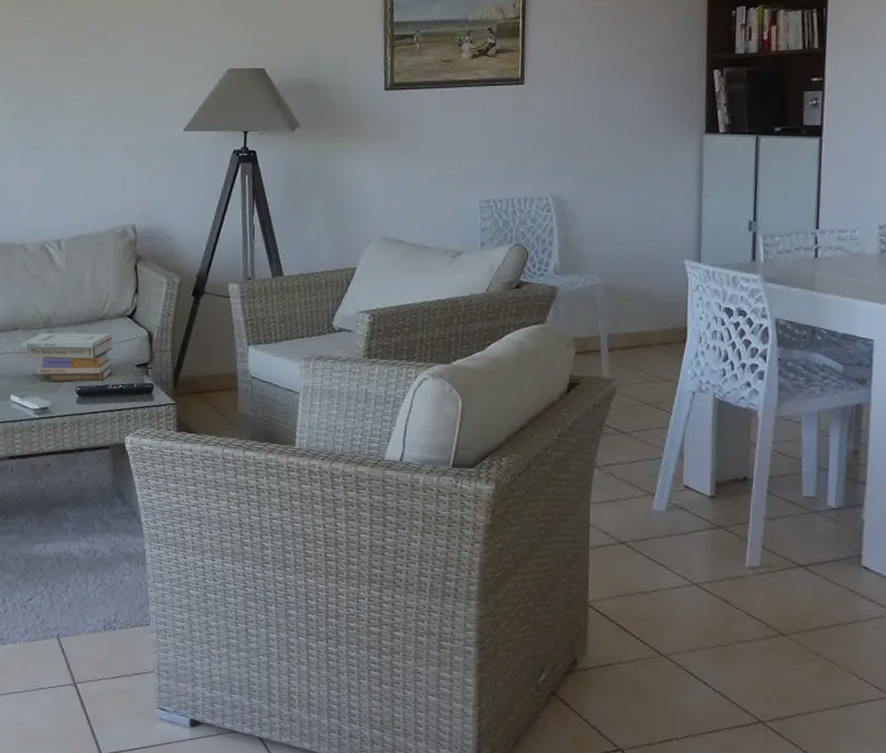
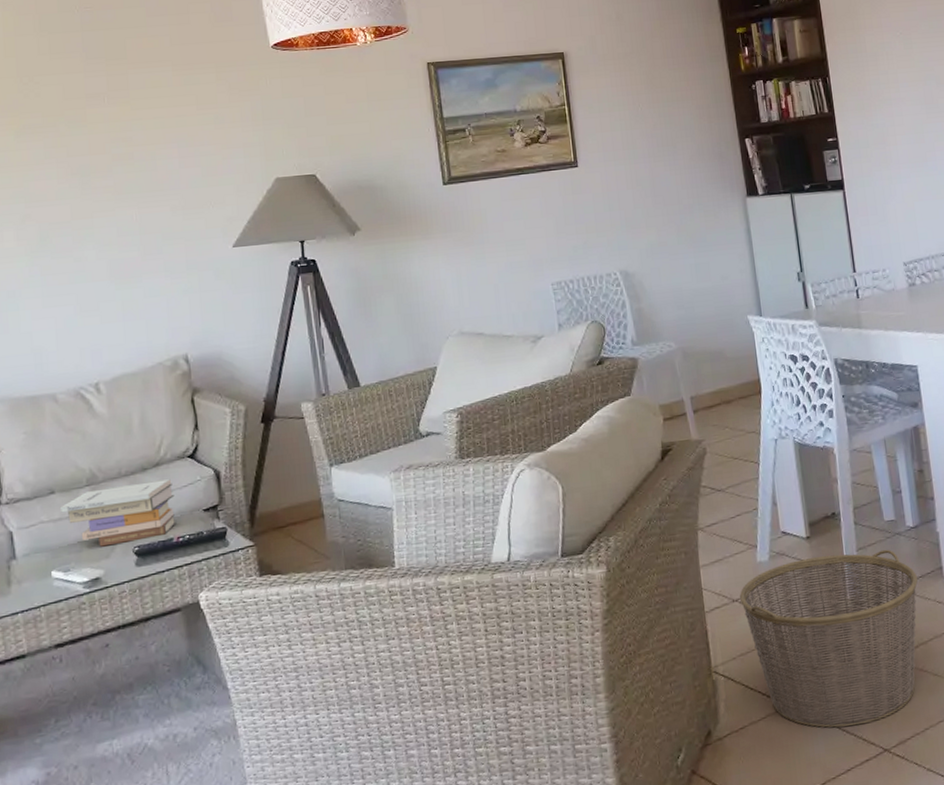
basket: none [627,517,831,692] -> present [739,549,918,728]

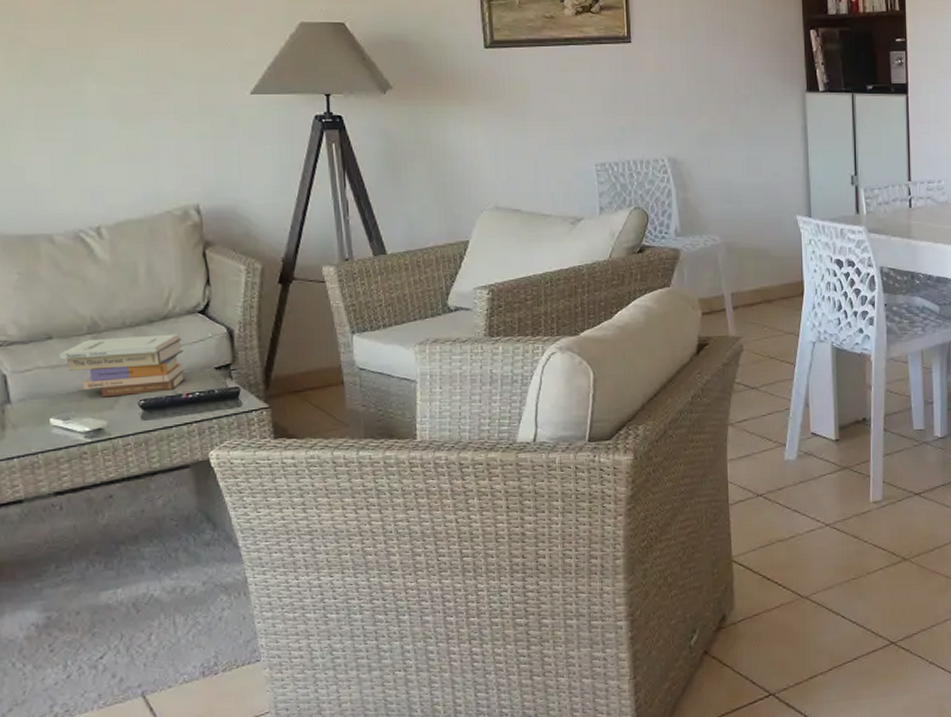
basket: present [739,549,918,728] -> none [764,457,940,620]

